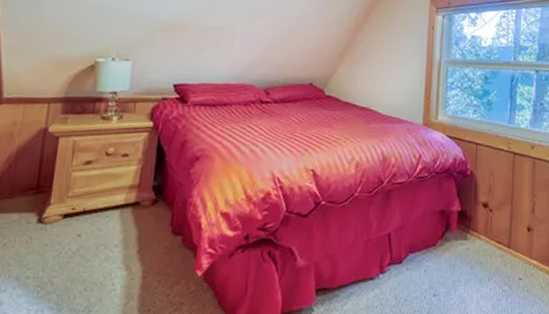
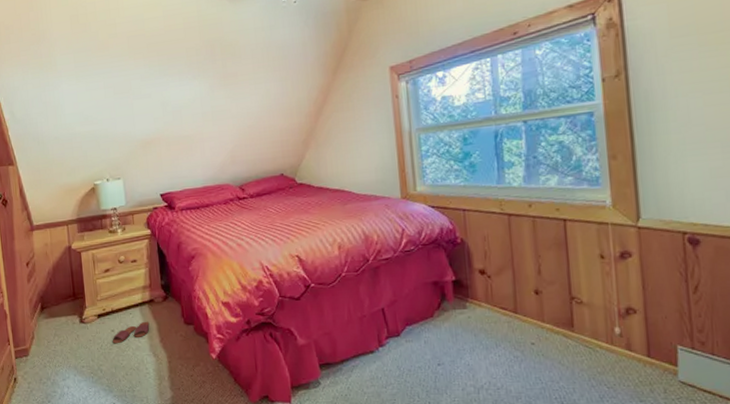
slippers: none [75,227,129,252] -> present [112,321,150,344]

